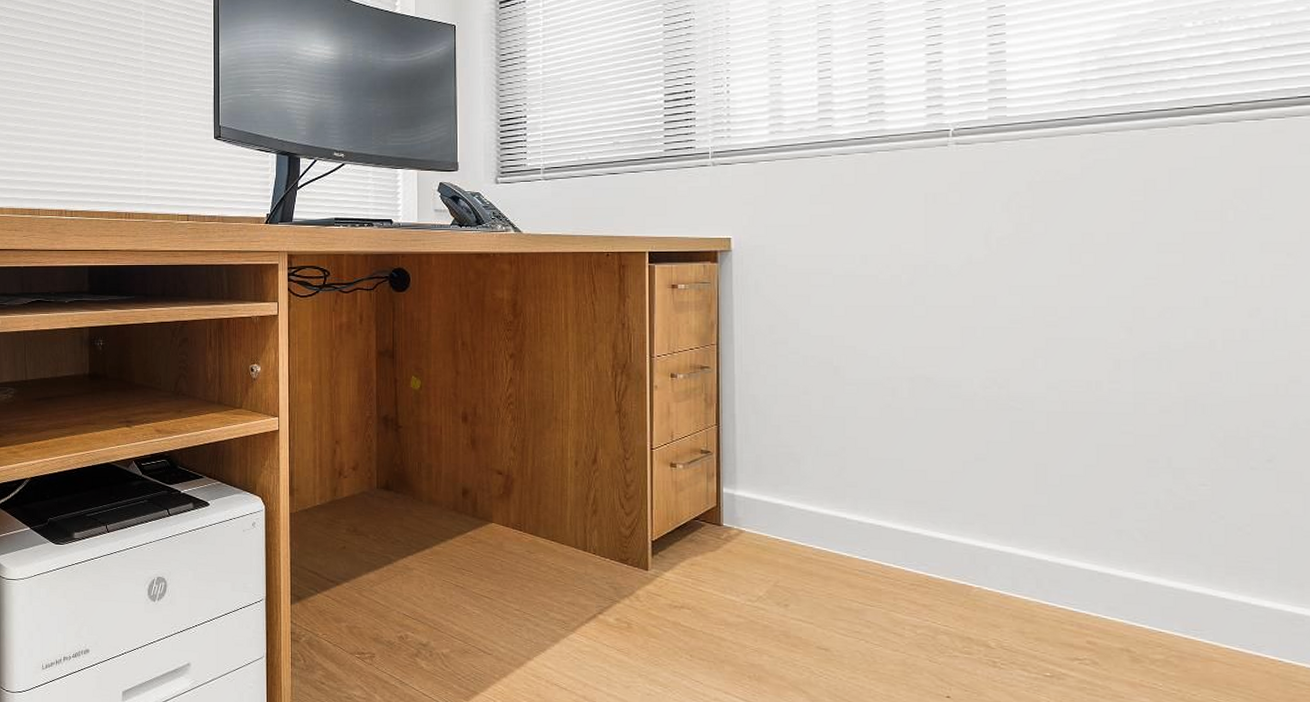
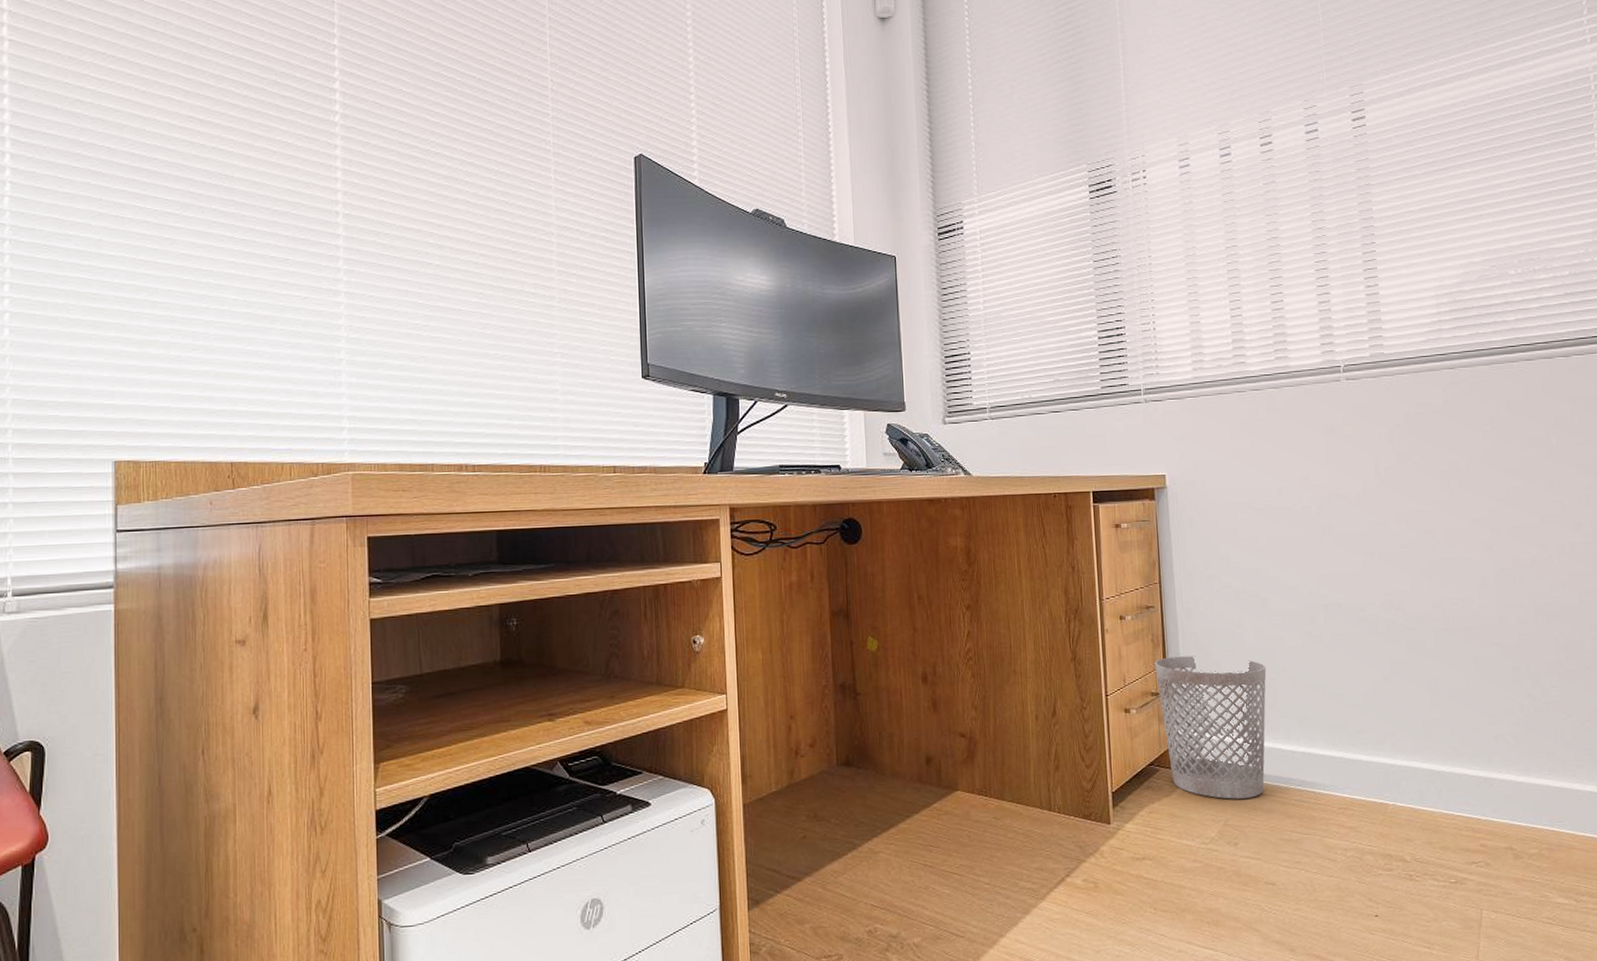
wastebasket: none [706,417,834,563] -> present [1154,655,1267,799]

